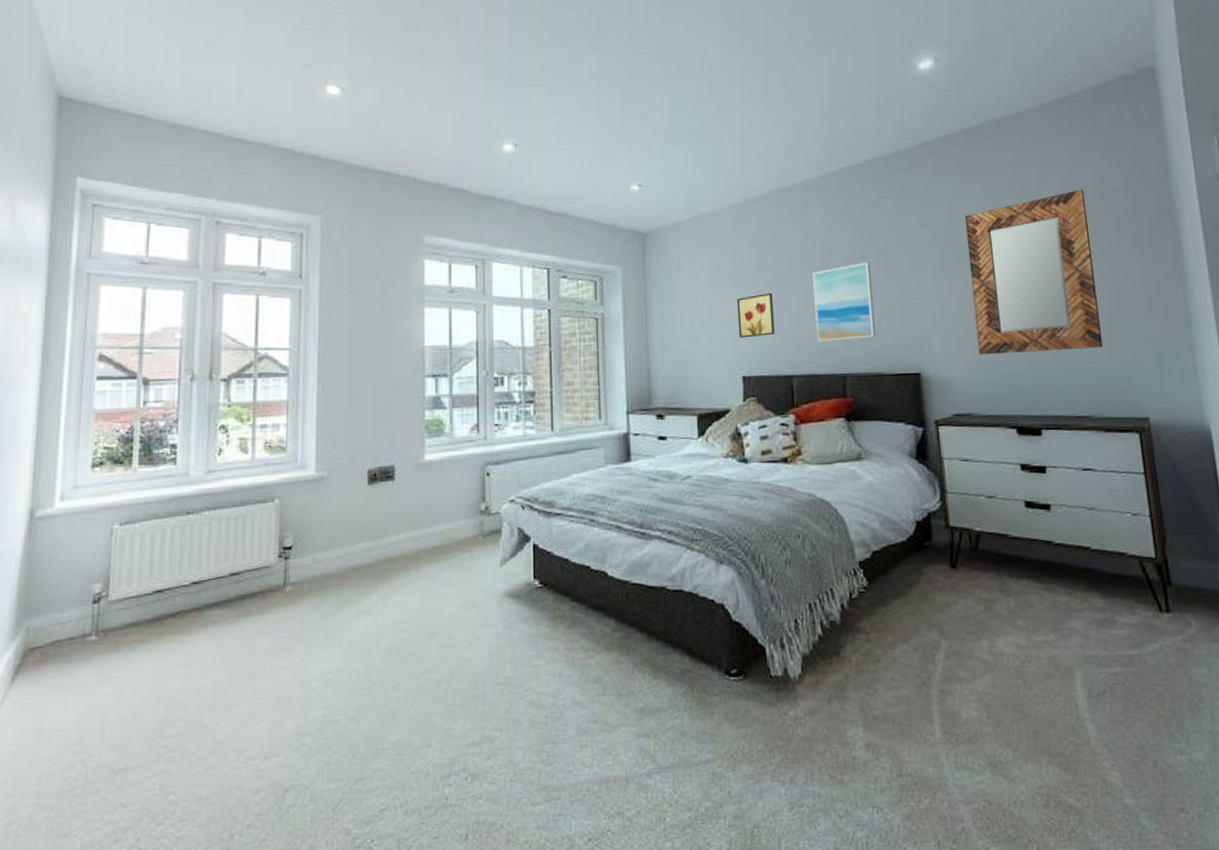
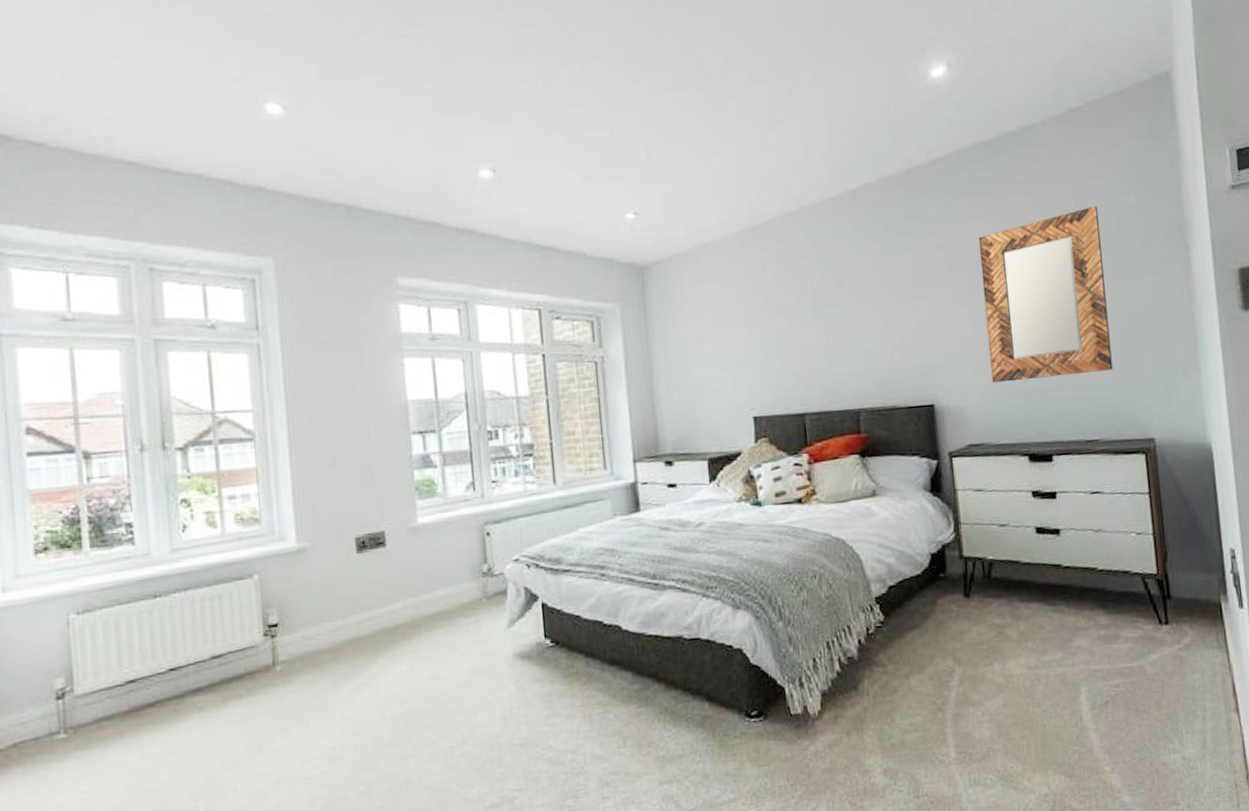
wall art: present [736,293,775,338] -> none [744,327,786,377]
wall art: present [812,261,876,342] -> none [823,290,889,377]

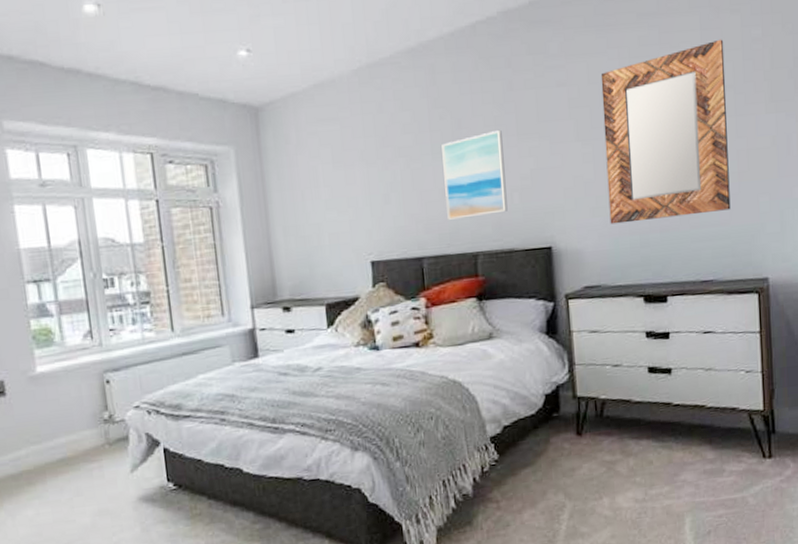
wall art: none [823,290,889,377] -> present [441,129,508,220]

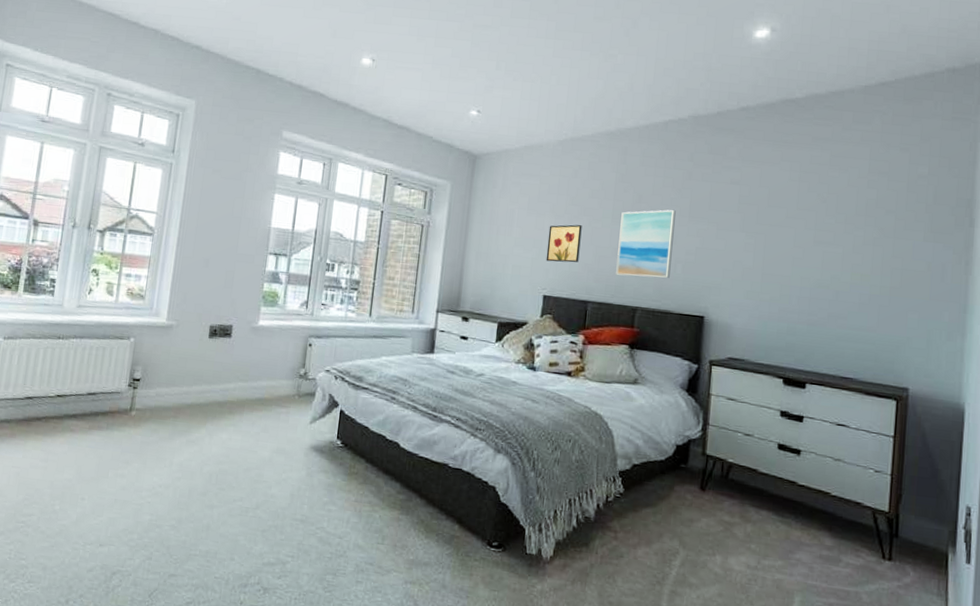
wall art: none [362,169,404,221] -> present [546,224,582,263]
home mirror: present [600,39,731,225] -> none [761,170,891,319]

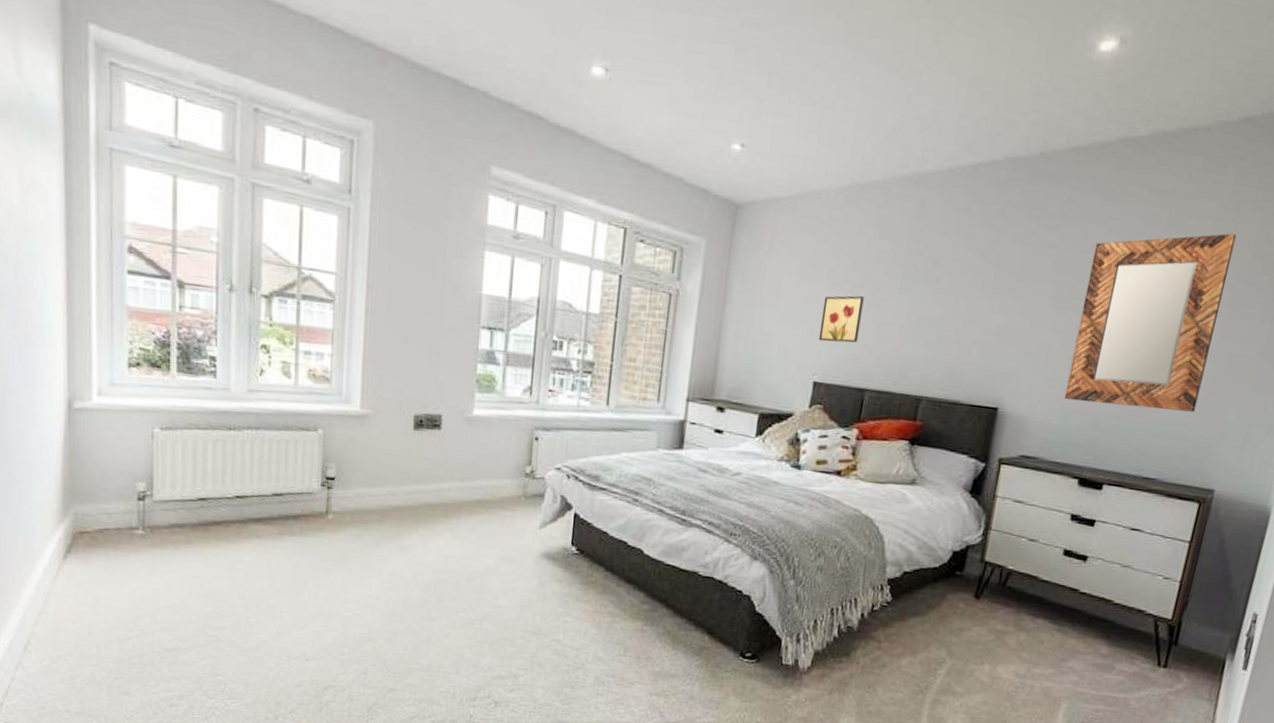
wall art: present [616,209,676,279] -> none [900,278,977,363]
home mirror: none [761,170,891,319] -> present [1064,233,1237,412]

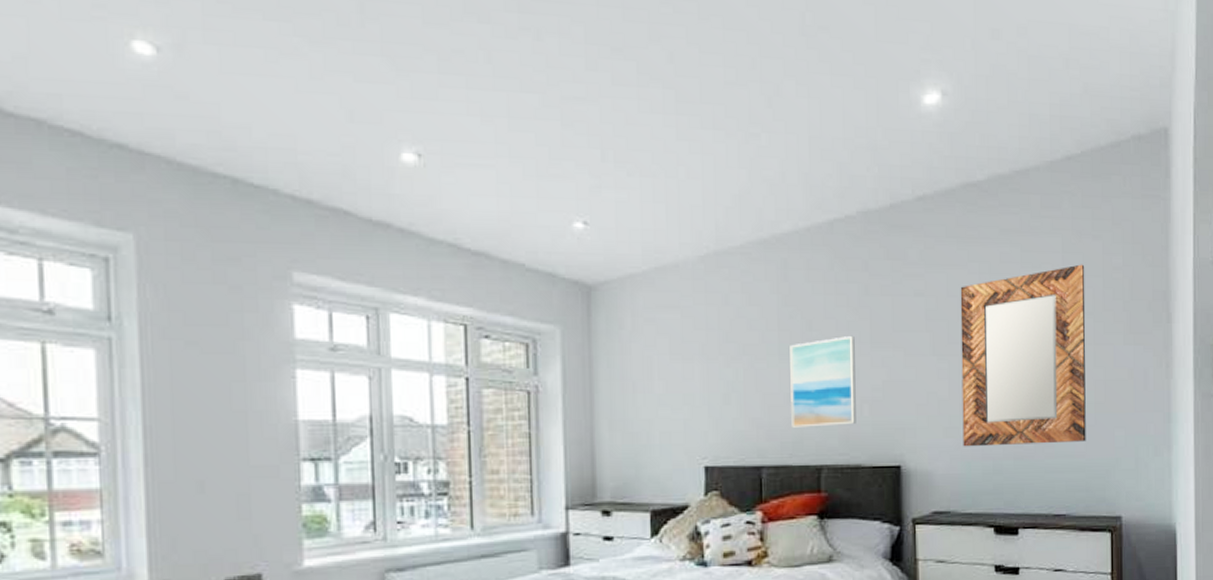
wall art: present [818,296,864,343] -> none [701,368,744,421]
wall art: none [900,278,977,363] -> present [790,335,856,428]

